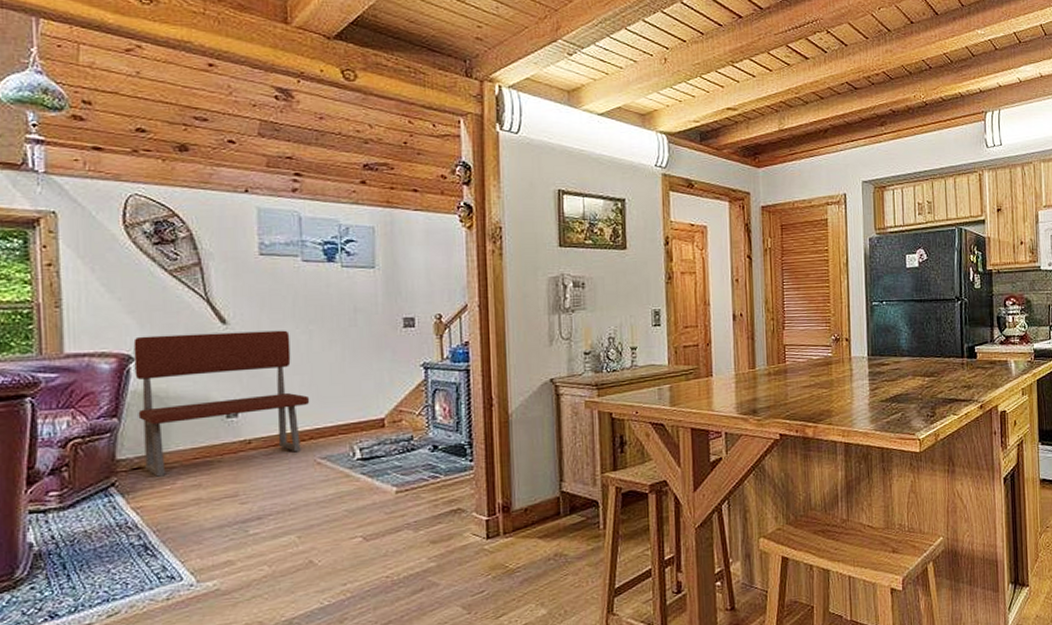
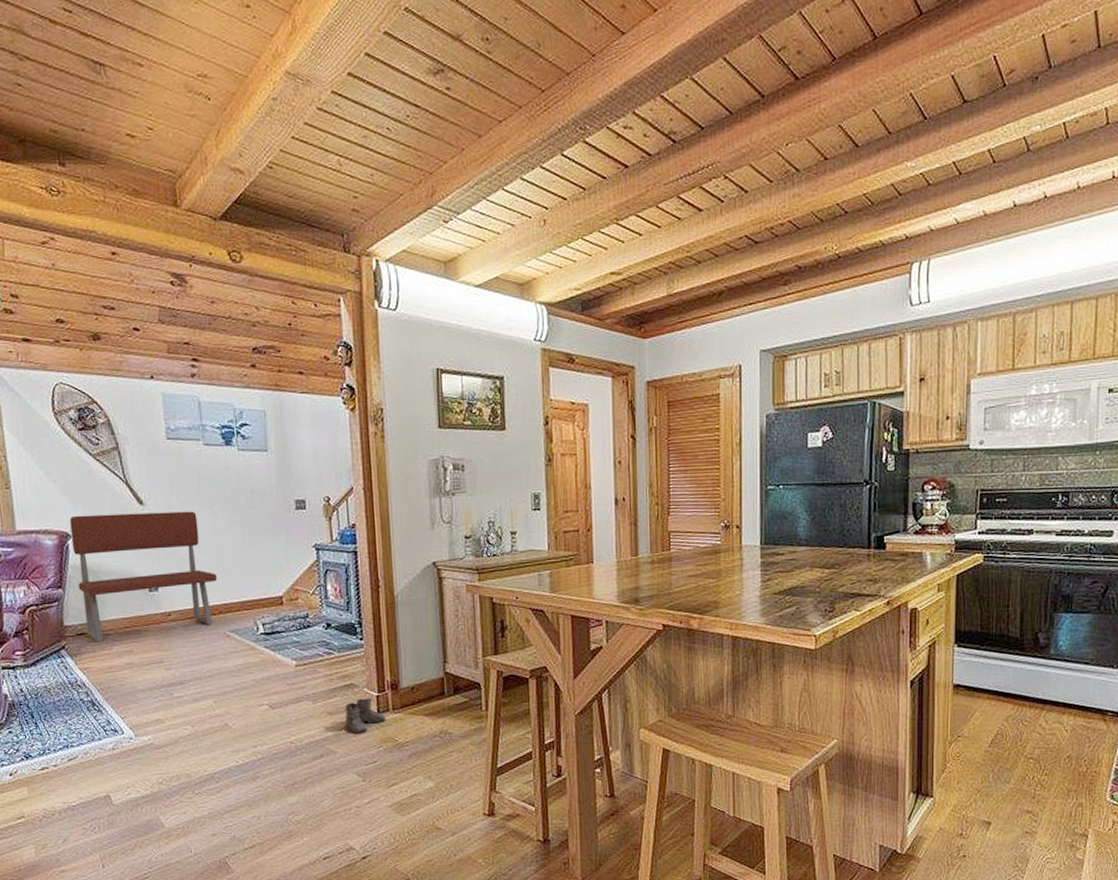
boots: none [449,523,495,562] -> present [345,698,386,733]

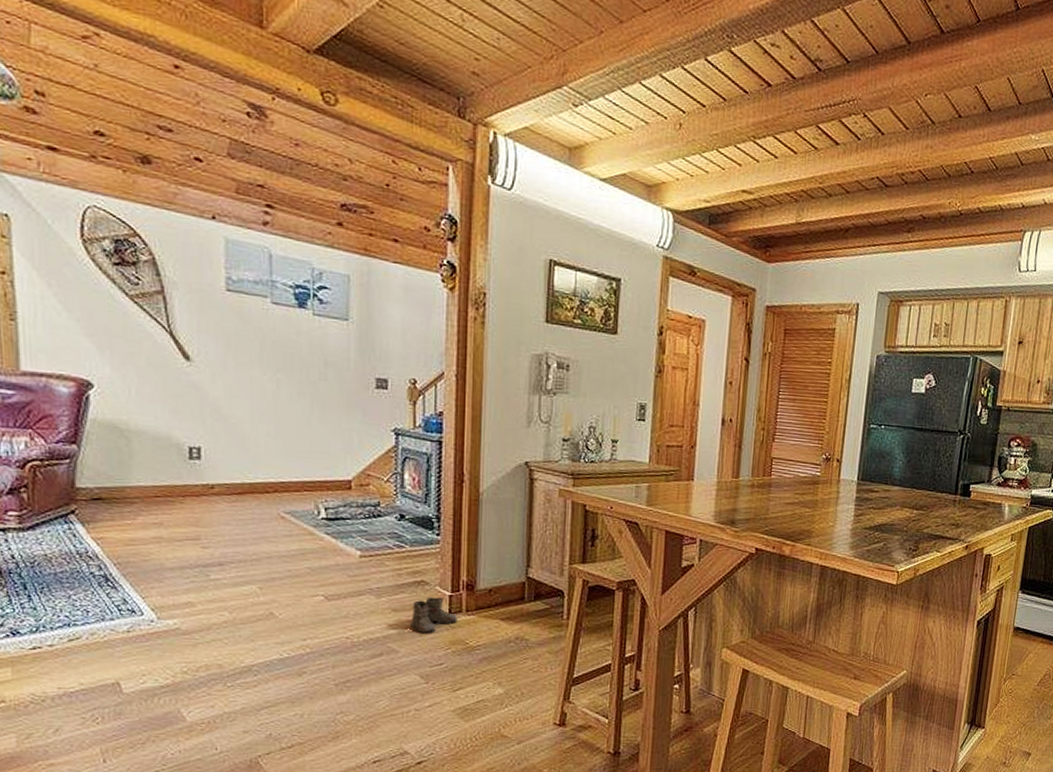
bench: present [69,511,218,642] -> none [93,362,276,510]

